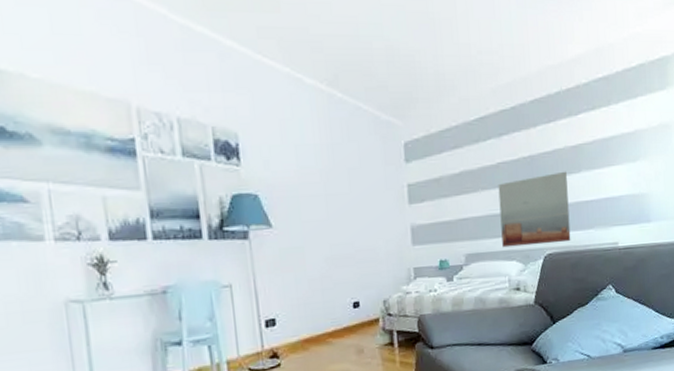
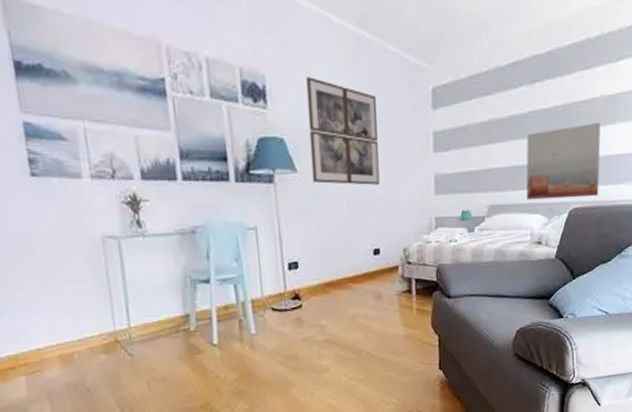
wall art: none [278,135,357,239] -> present [305,77,380,185]

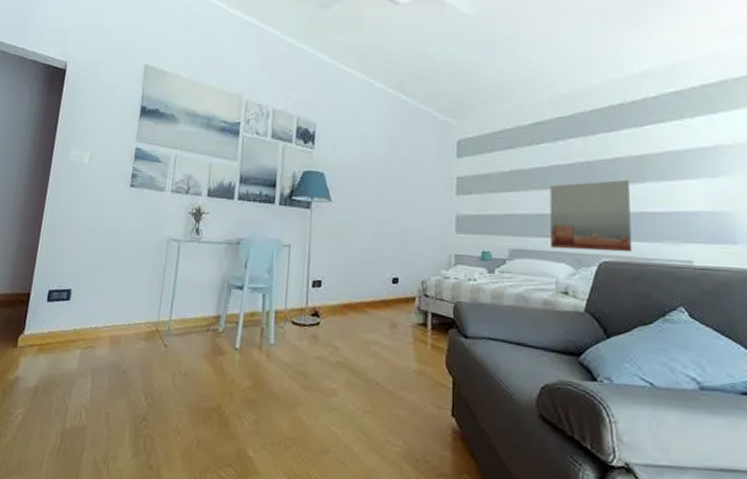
wall art: present [305,77,380,185] -> none [344,126,407,219]

